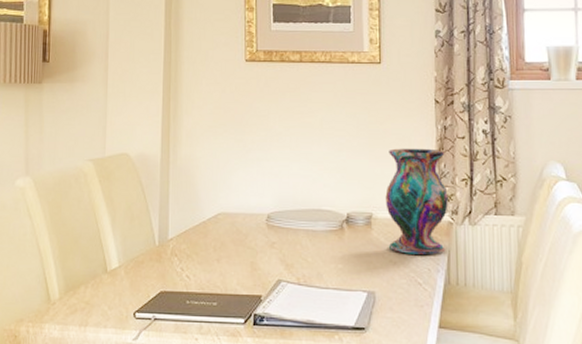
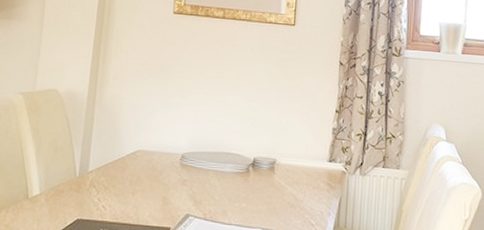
vase: present [385,148,448,255] -> none [287,102,344,200]

